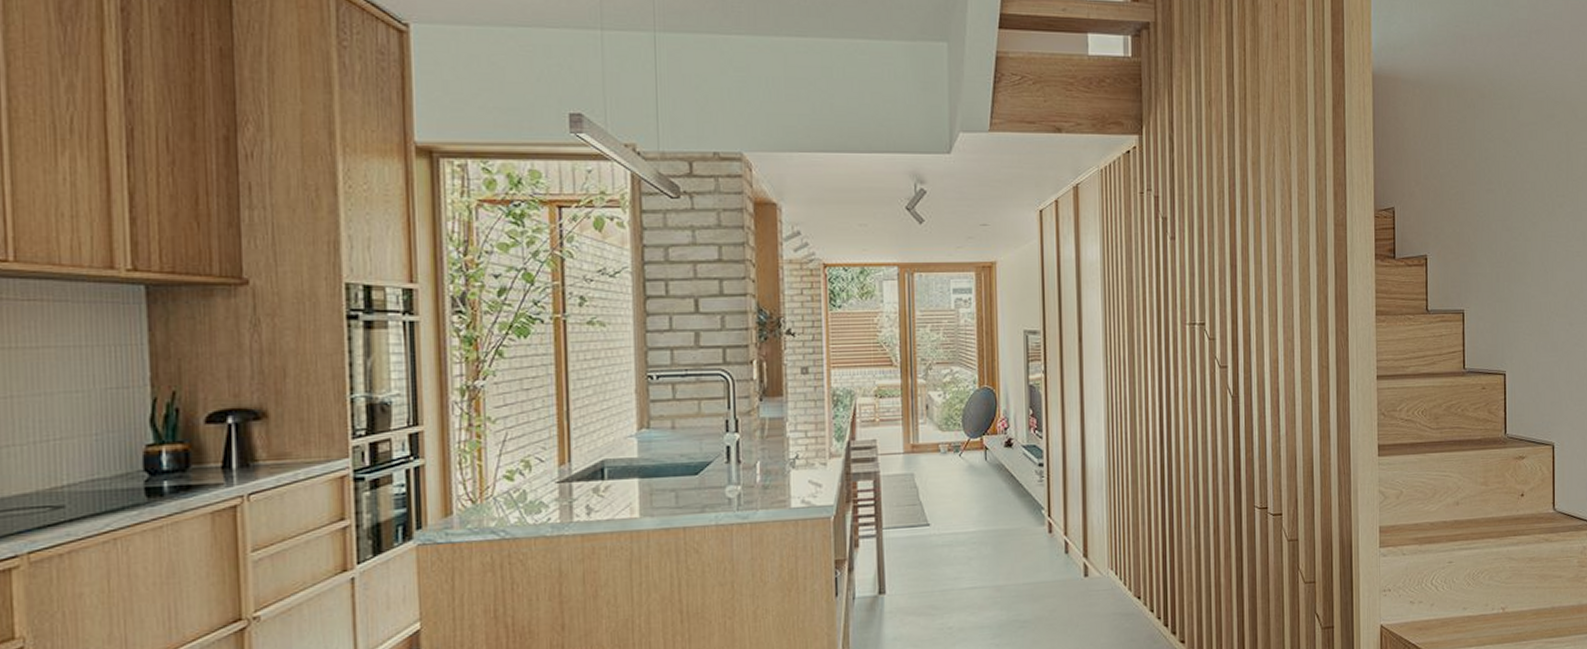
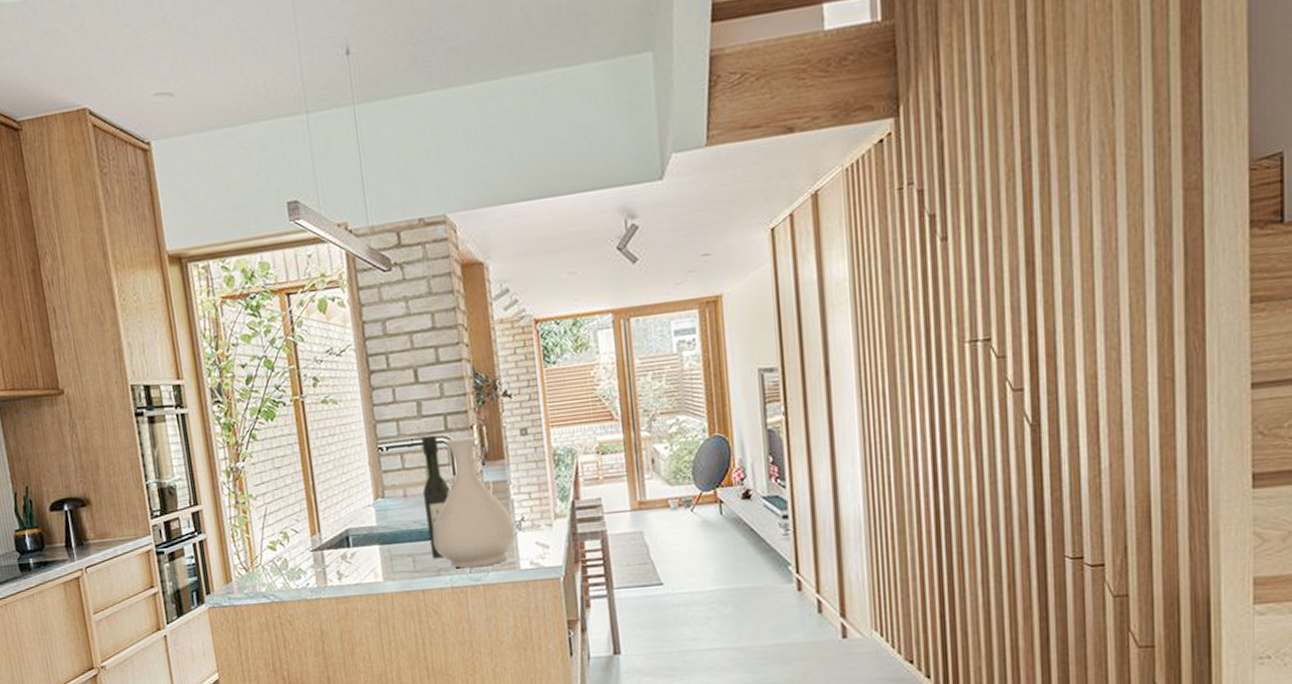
bottle: none [693,367,725,495] -> present [420,435,452,559]
vase: none [699,371,789,506] -> present [432,436,516,569]

